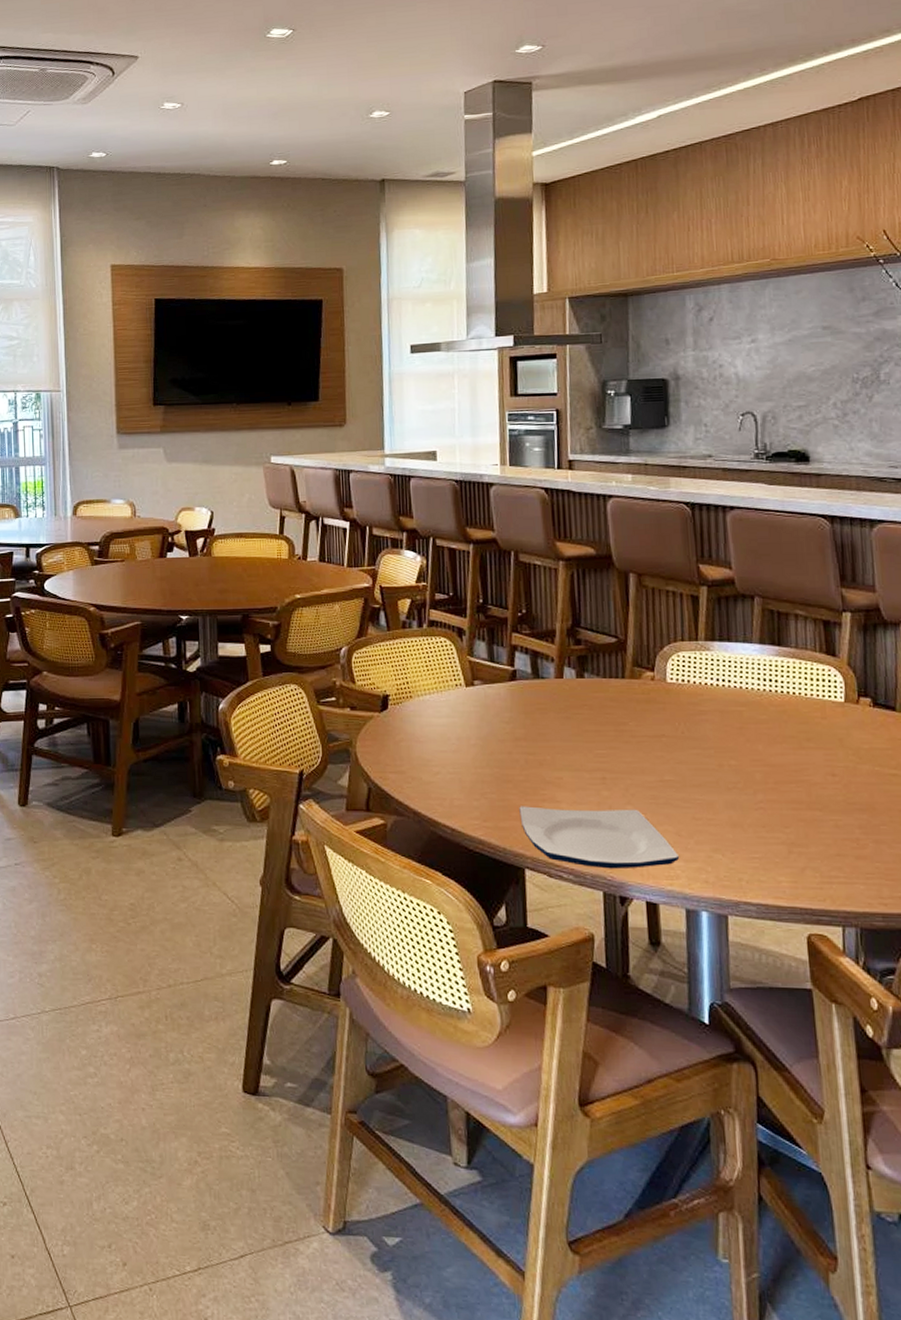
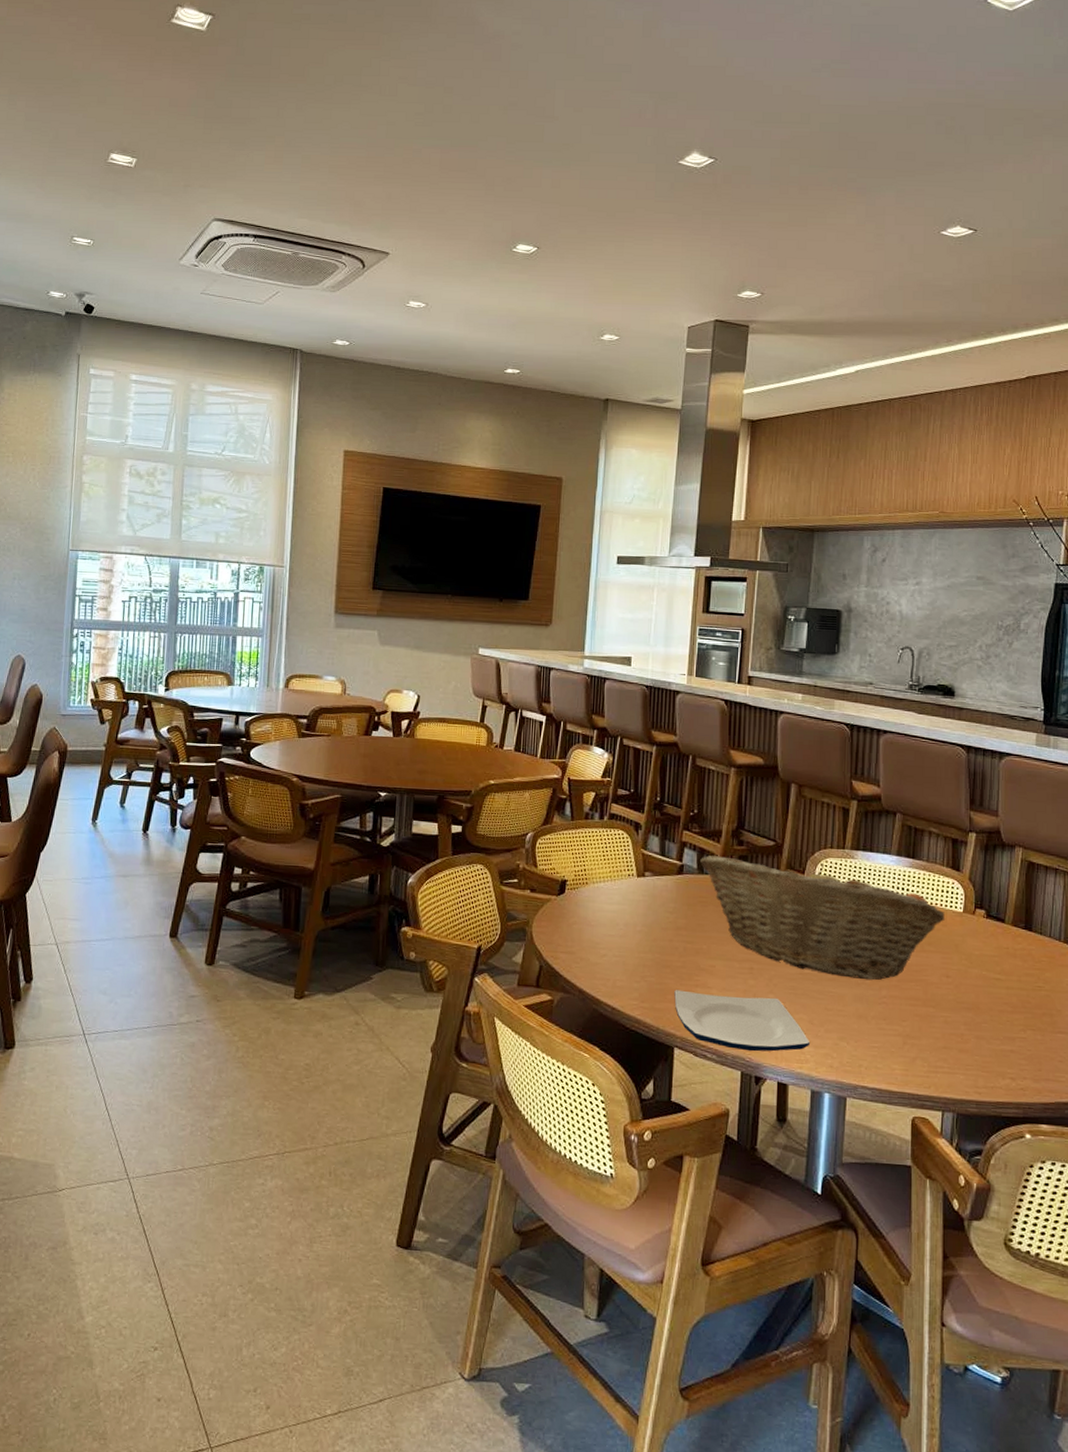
fruit basket: none [534,657,825,784] -> present [700,856,946,981]

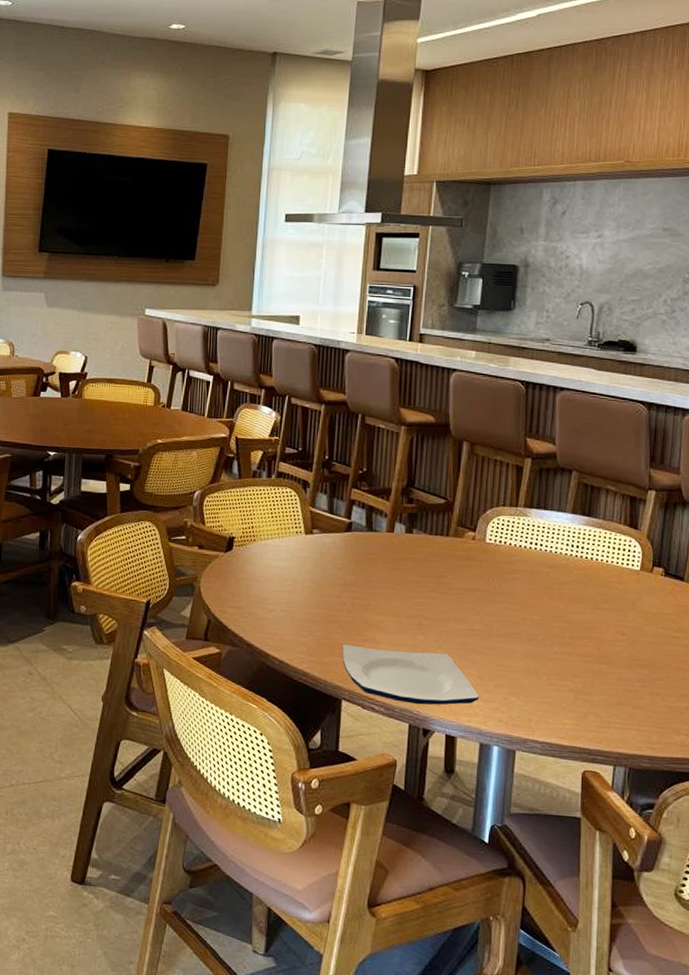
fruit basket: present [700,856,946,981] -> none [369,513,622,637]

